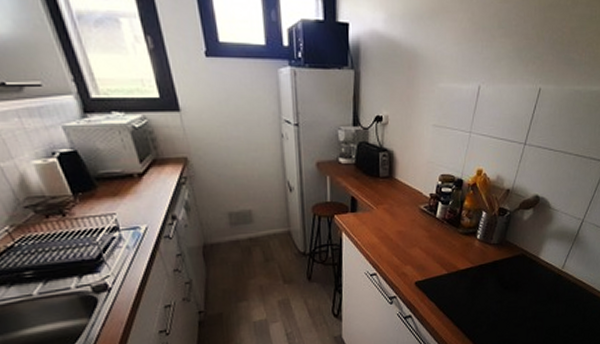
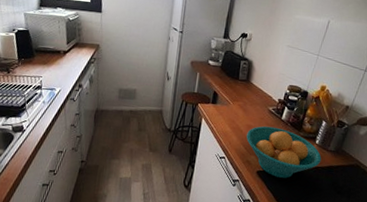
fruit bowl: none [398,228,485,285] -> present [246,126,322,179]

